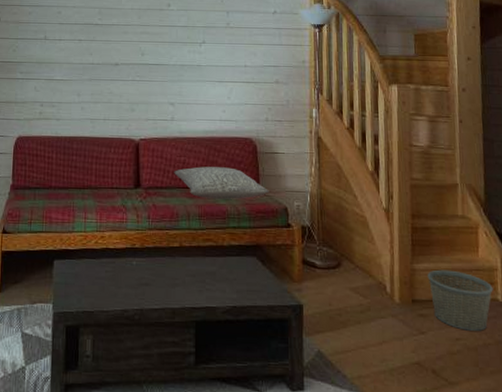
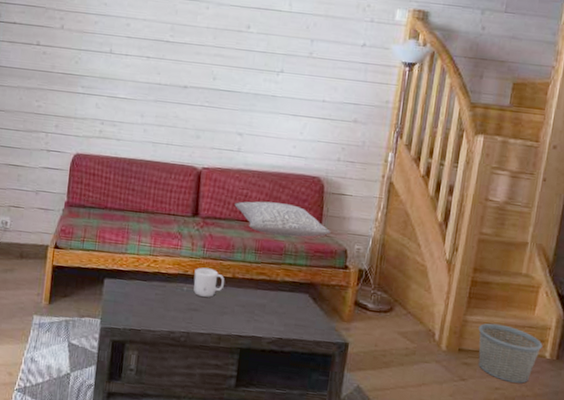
mug: none [142,239,173,270] -> present [193,267,225,297]

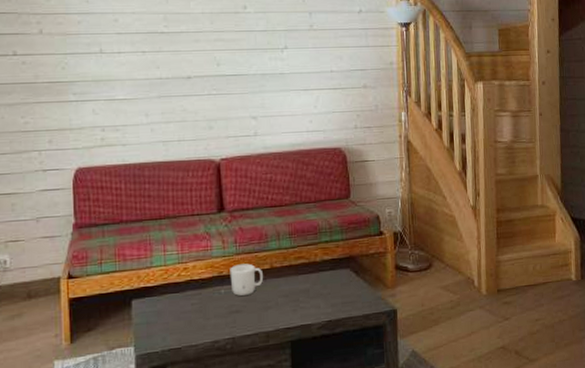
pillow: present [234,201,331,237] -> none [260,180,361,215]
basket: present [478,323,543,384] -> none [511,257,568,311]

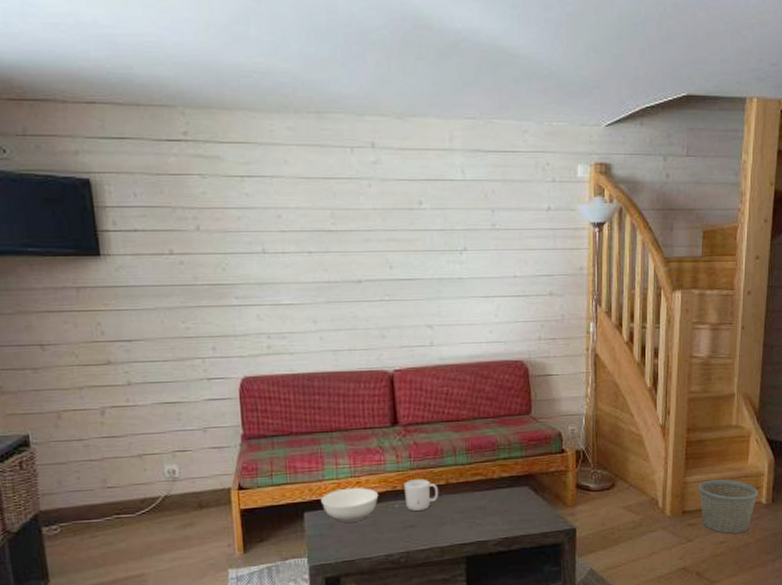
bowl: none [148,273,205,309] -> present [320,487,379,523]
basket: none [511,257,568,311] -> present [698,479,758,534]

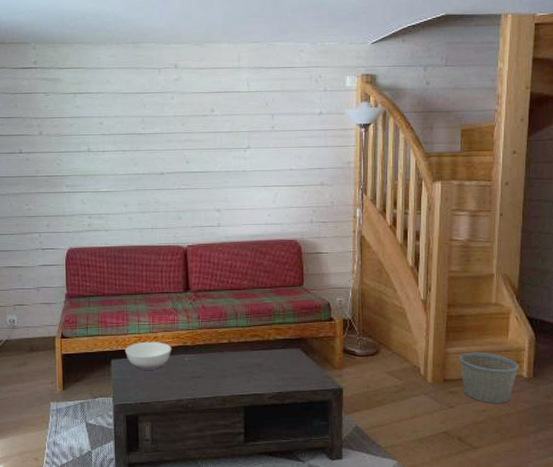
mug: present [404,479,439,511] -> none [193,337,222,364]

